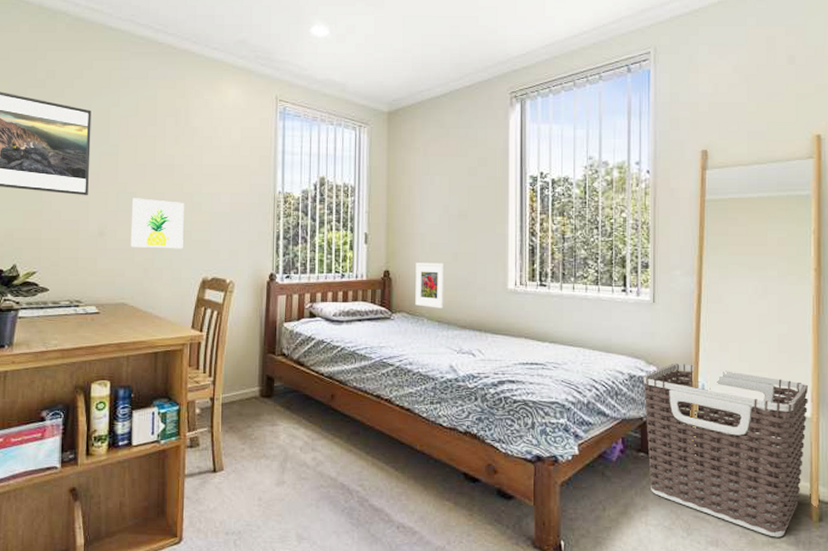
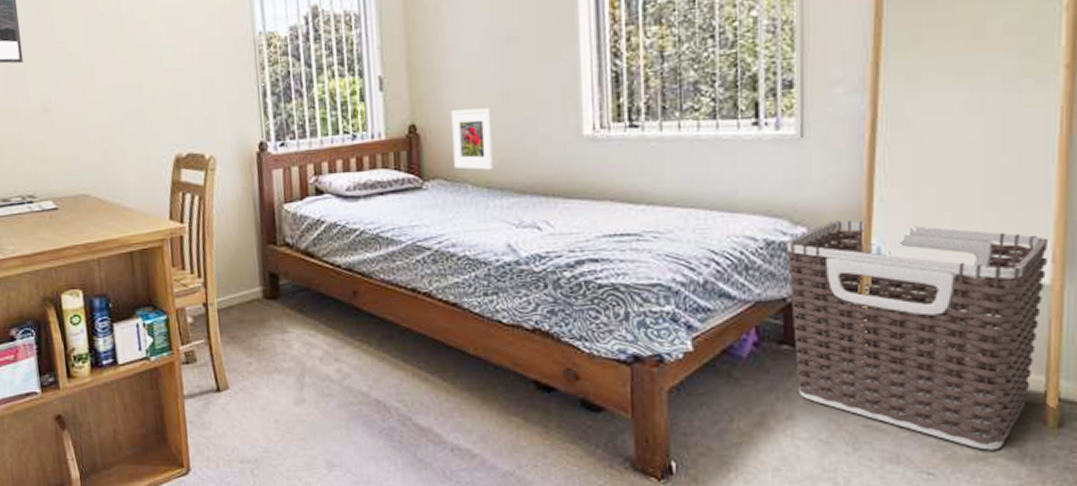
wall art: present [130,198,184,249] -> none [77,59,147,124]

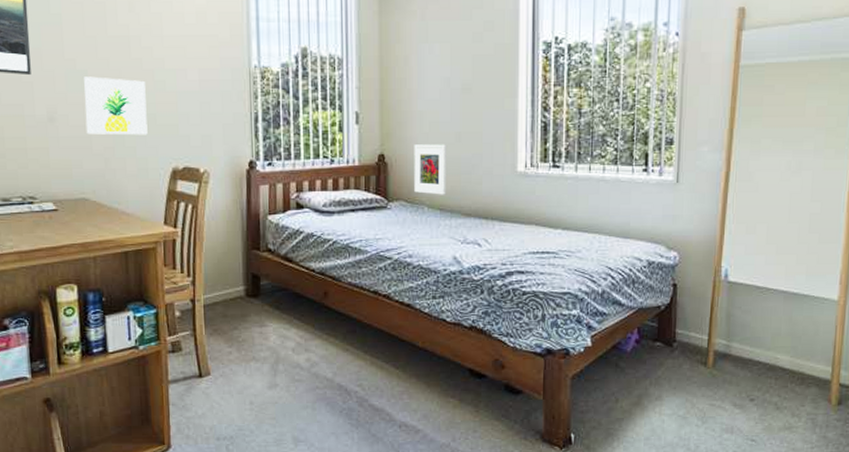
wall art: none [77,59,147,124] -> present [84,76,148,135]
clothes hamper: present [785,220,1047,450] -> none [661,247,837,422]

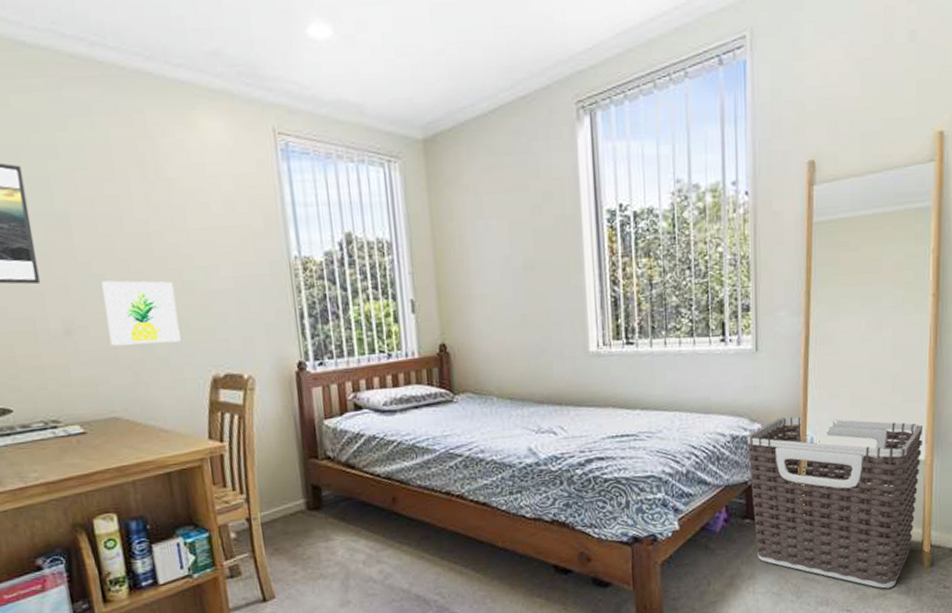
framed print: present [414,144,446,195] -> none [477,328,516,384]
clothes hamper: none [661,247,837,422] -> present [746,417,922,589]

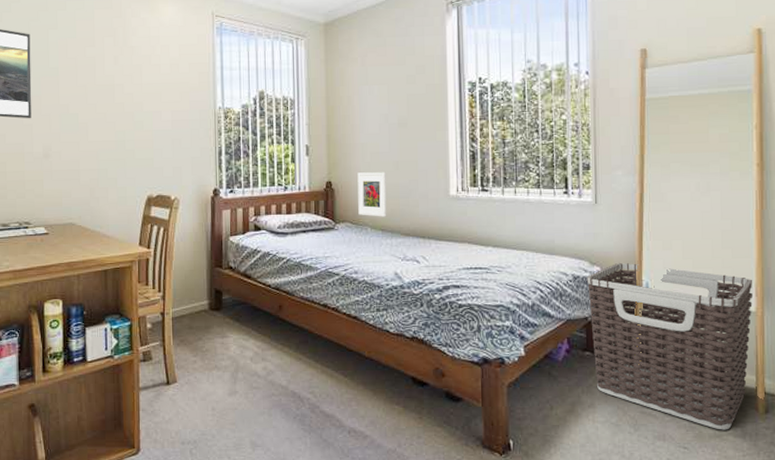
wall art: present [102,280,181,346] -> none [75,119,127,168]
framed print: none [477,328,516,384] -> present [357,172,387,217]

